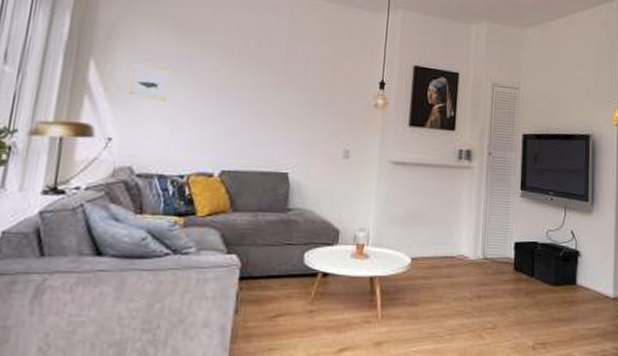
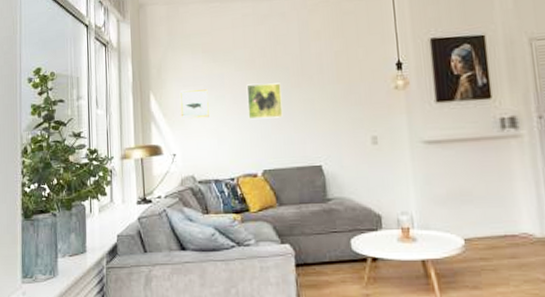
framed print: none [214,73,259,116] -> present [246,83,283,120]

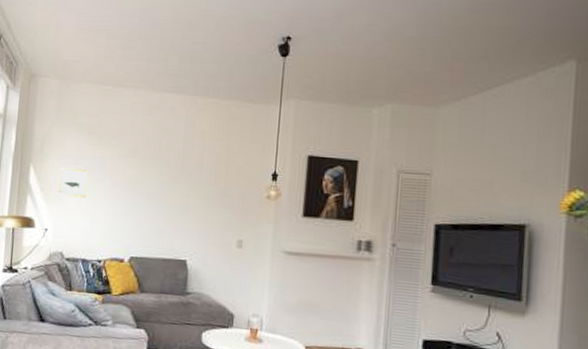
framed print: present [246,83,283,120] -> none [123,171,160,209]

